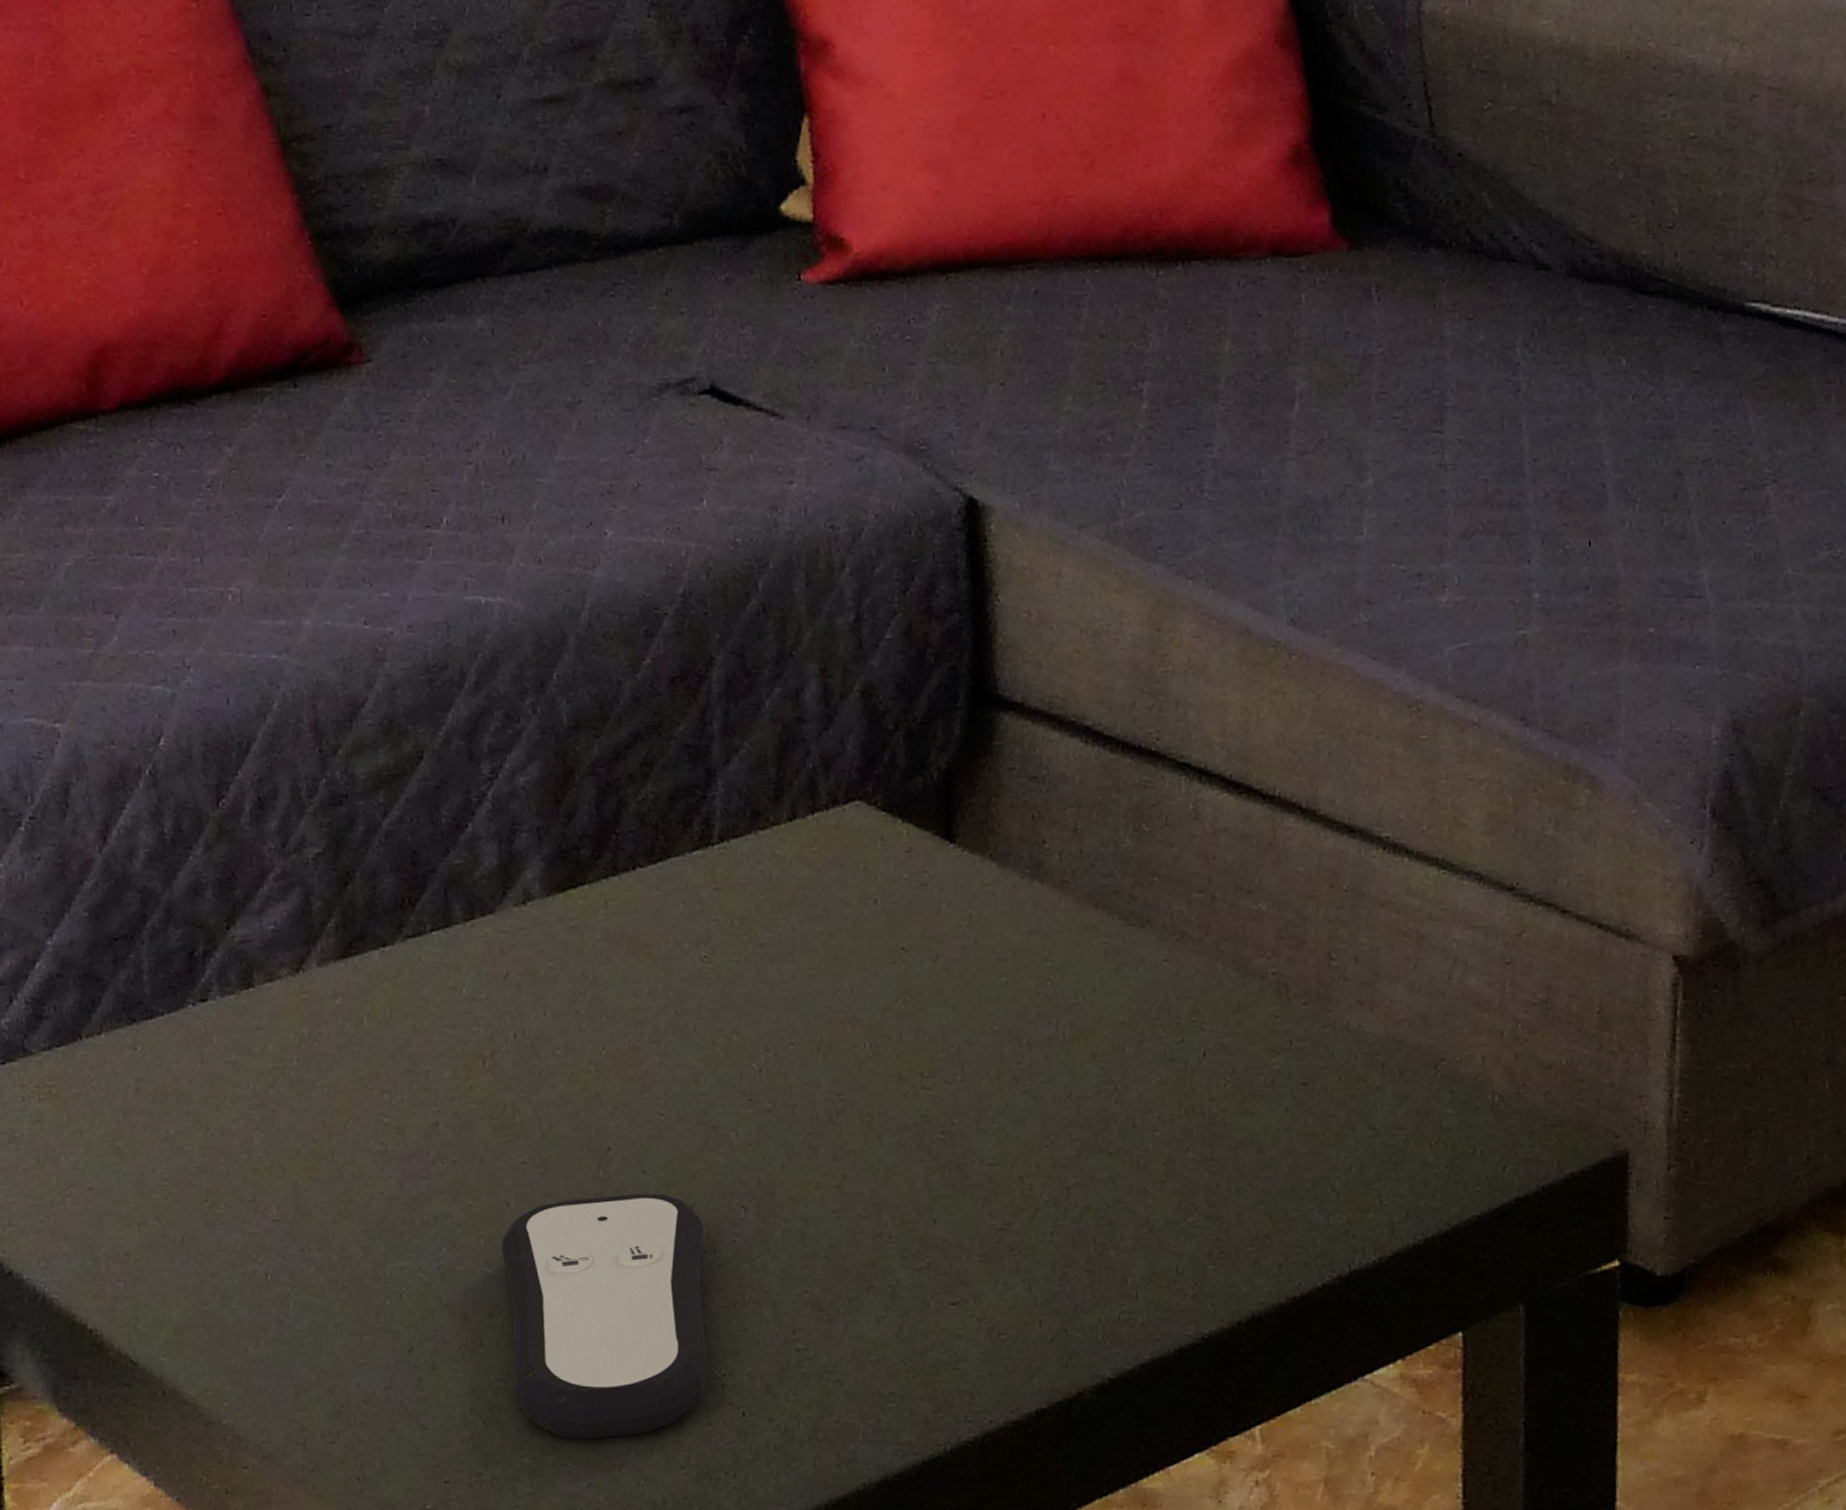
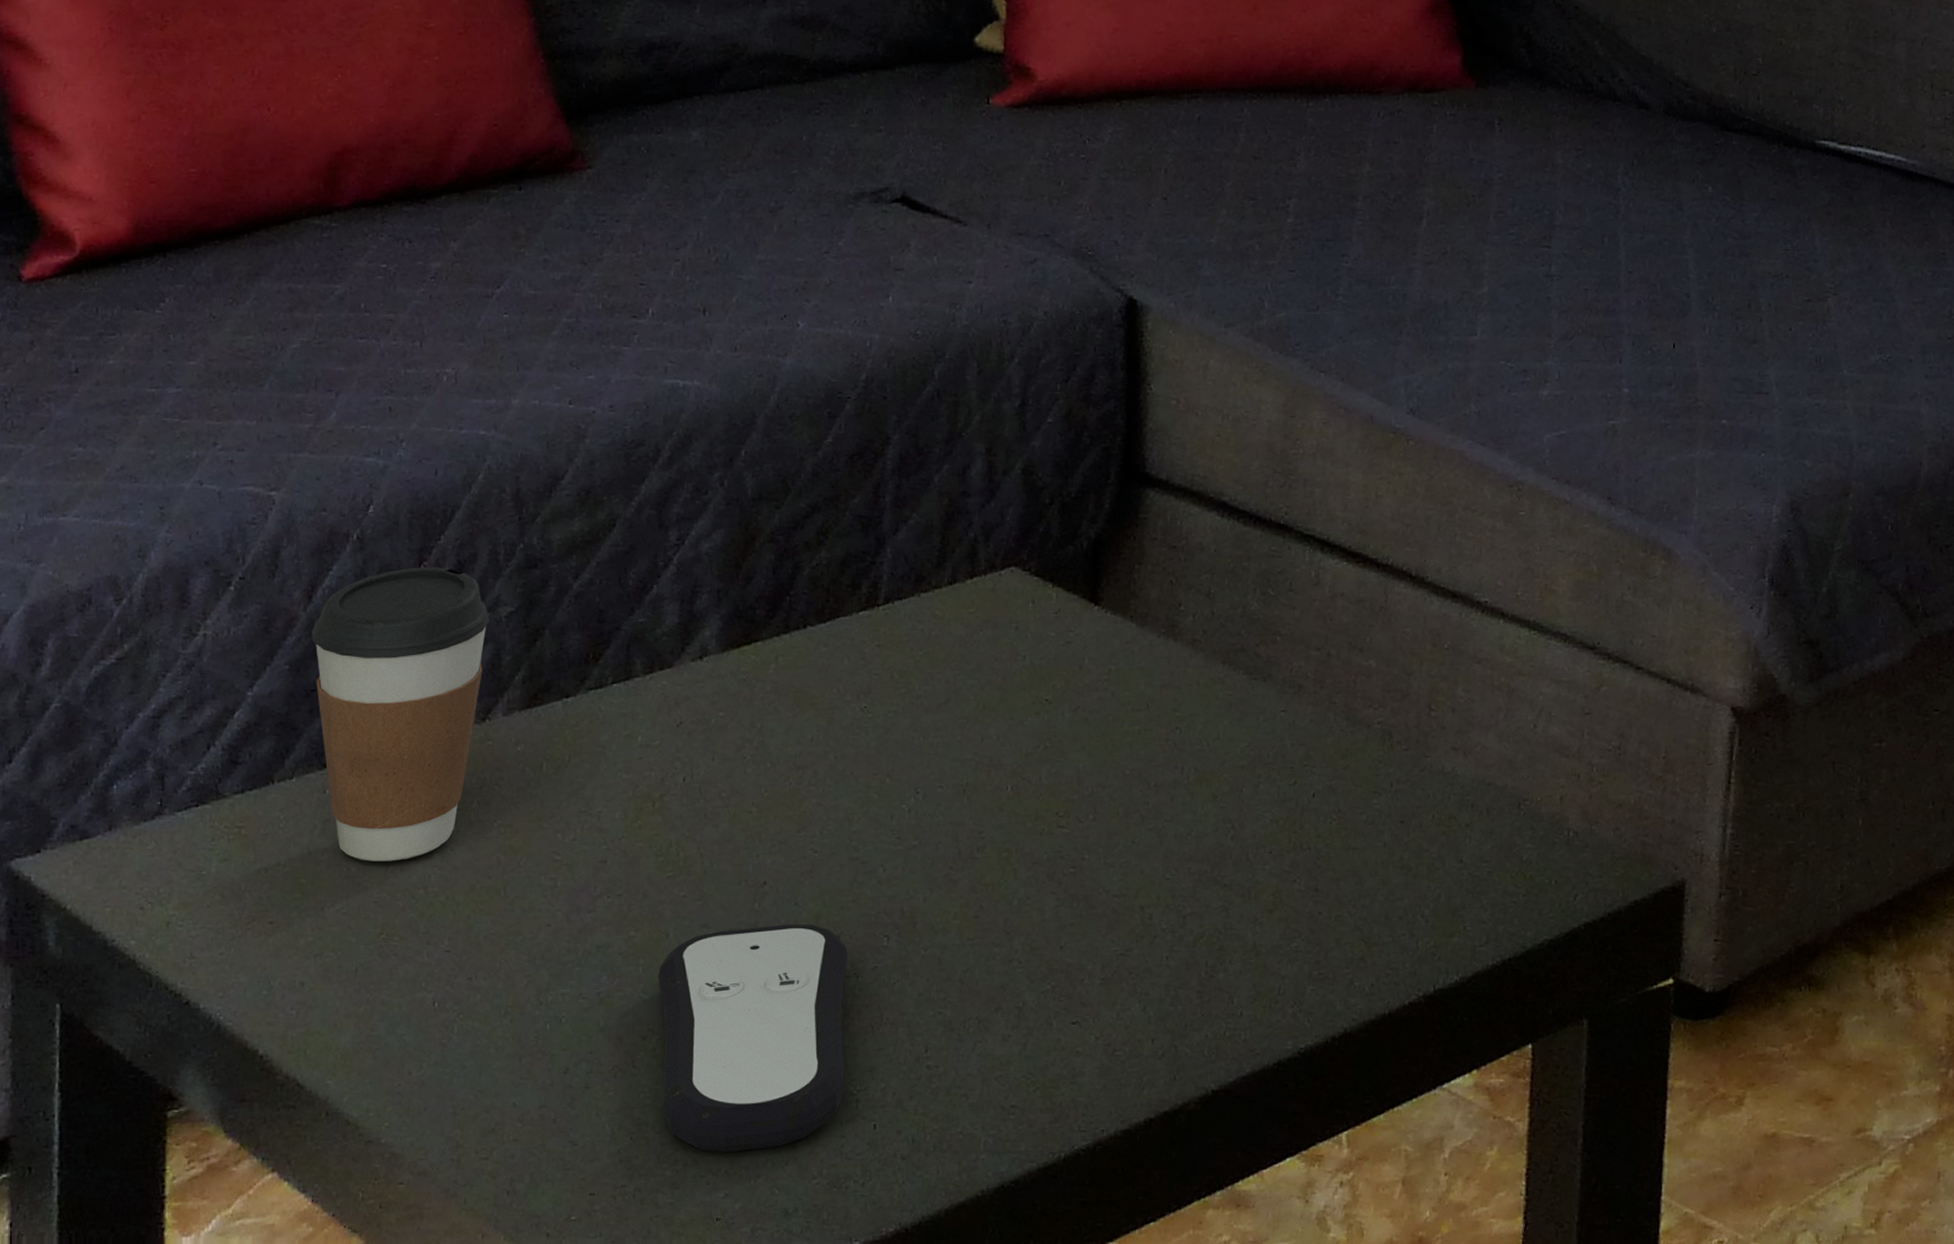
coffee cup: none [109,804,296,1124] -> present [312,566,490,862]

